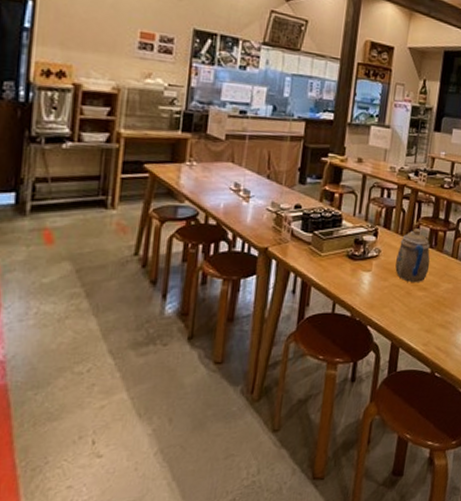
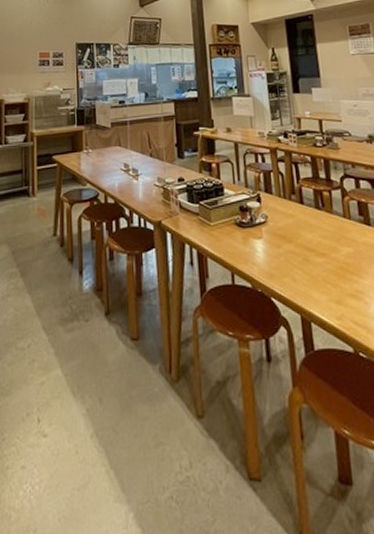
teapot: present [395,229,430,282] -> none [285,191,323,248]

